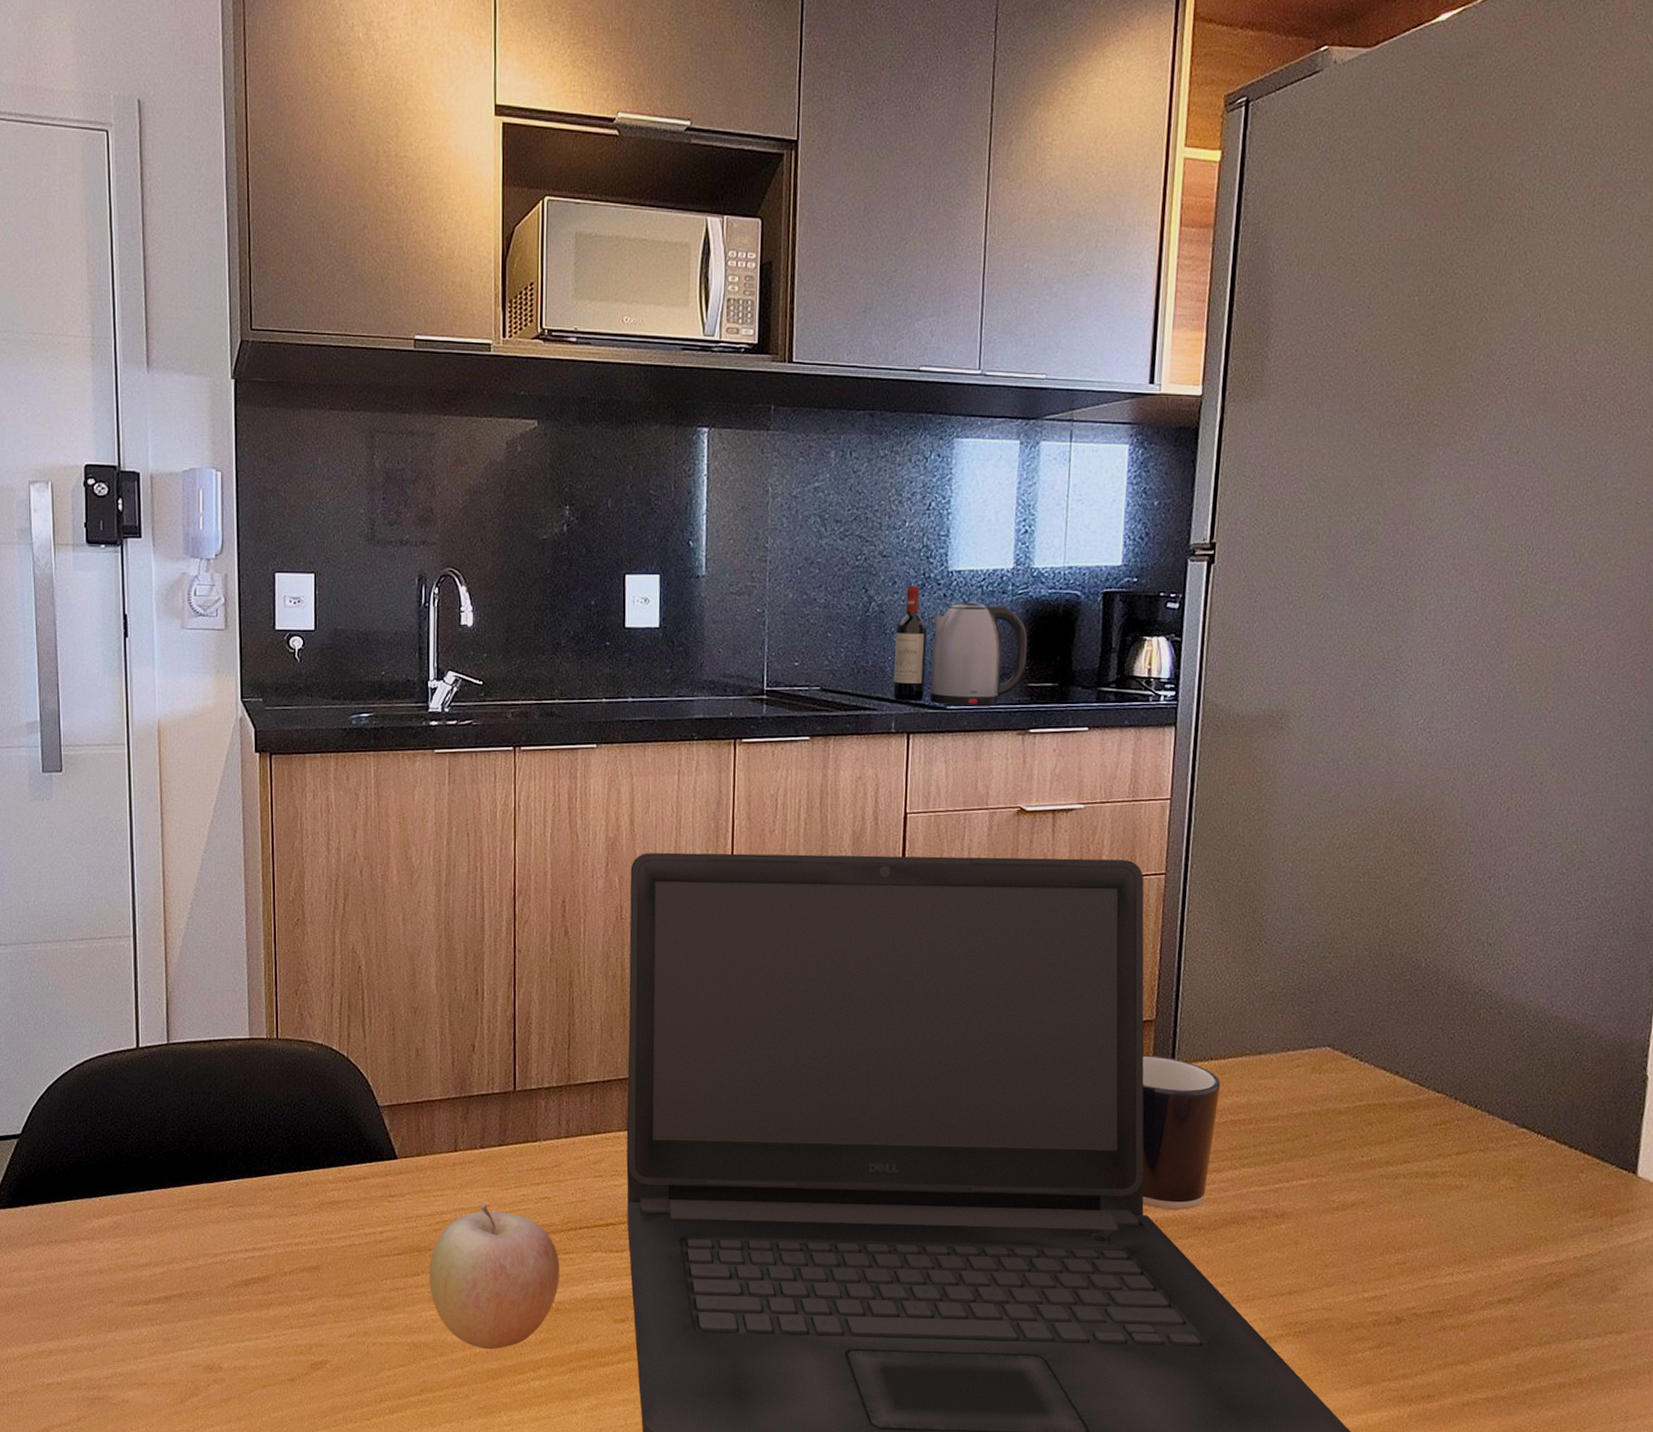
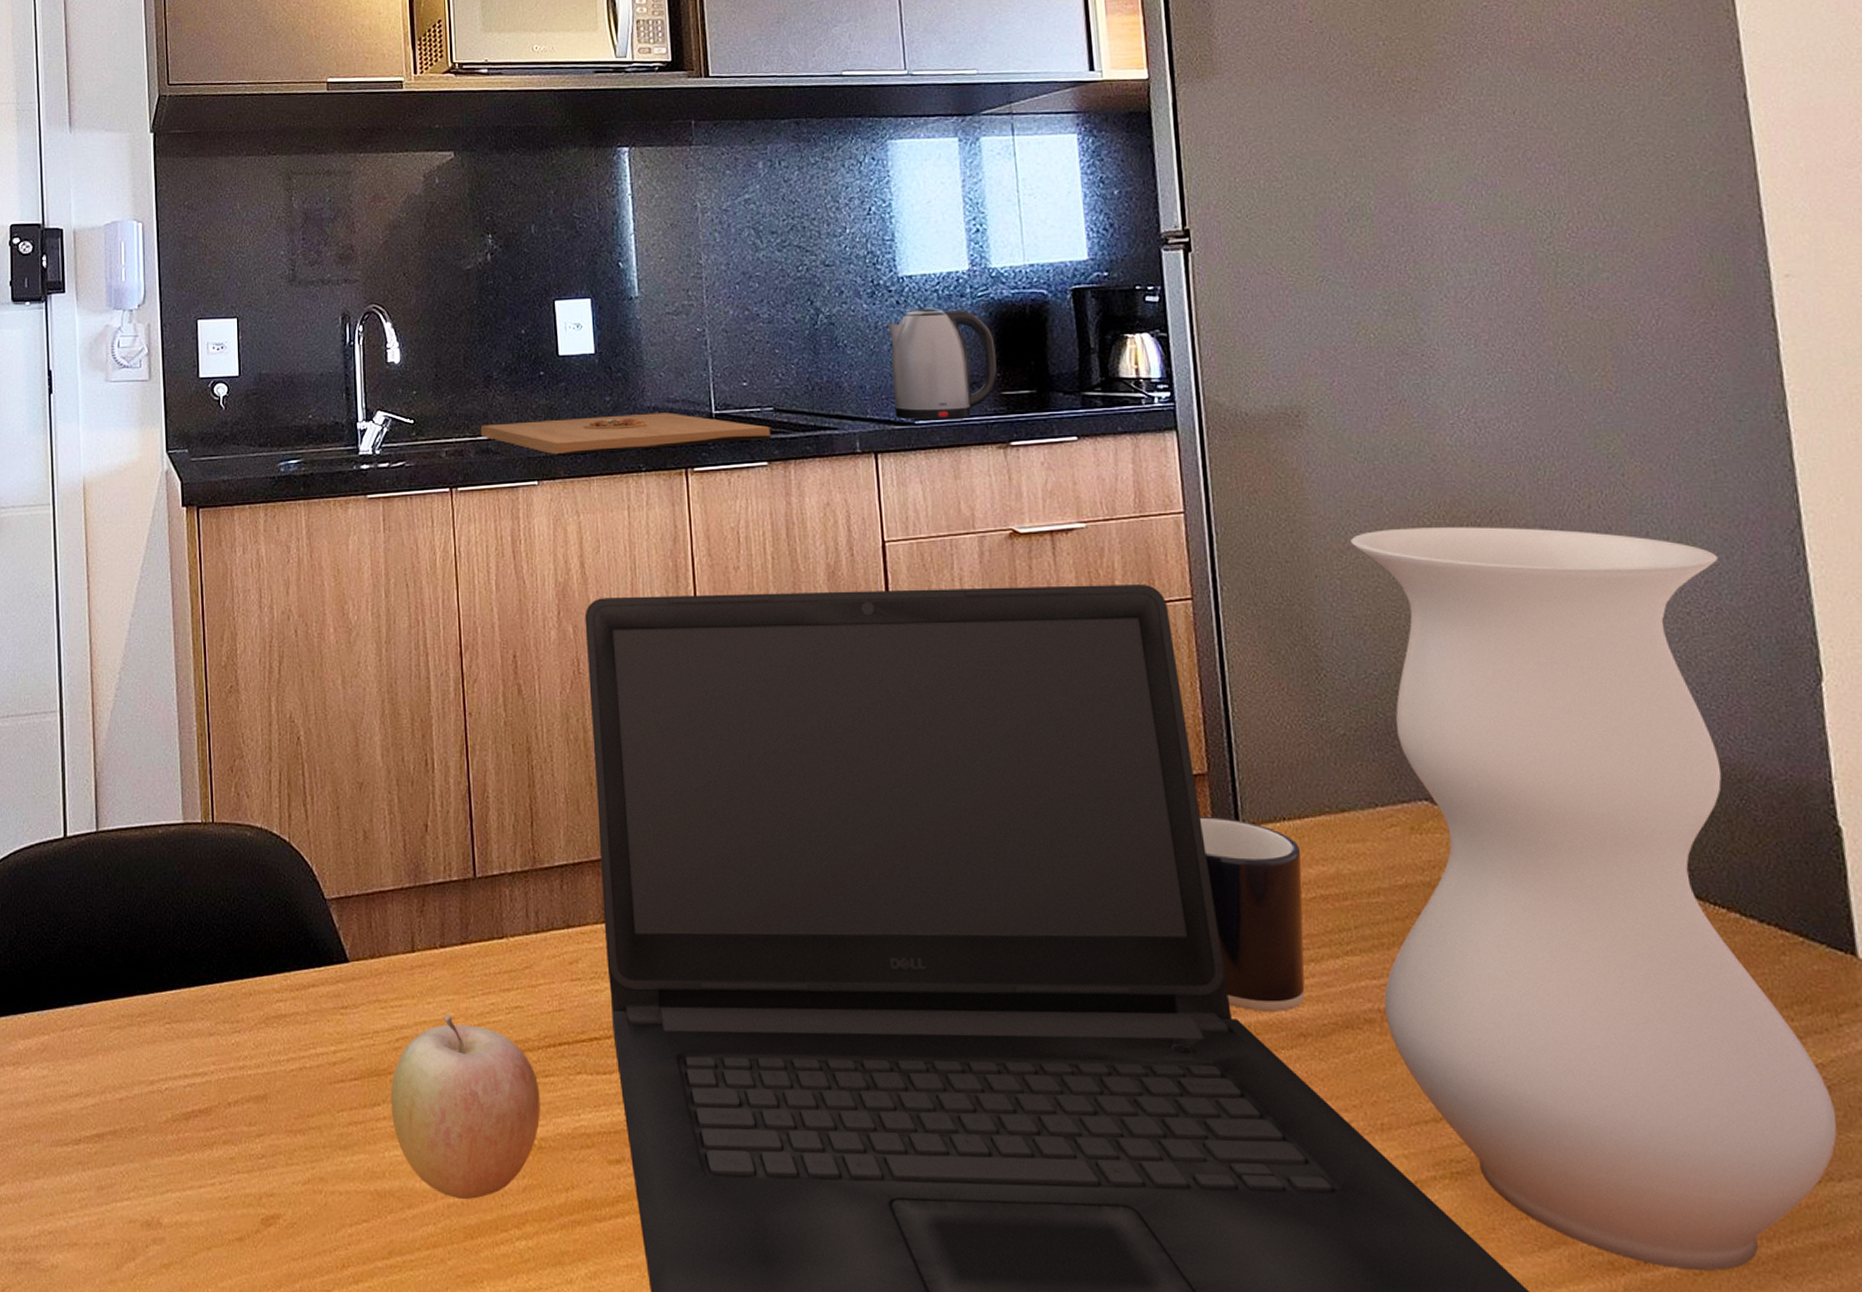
platter: none [546,686,815,722] -> present [481,413,771,456]
wine bottle: present [893,586,927,702] -> none [849,295,889,419]
vase: none [1265,820,1602,1403] -> present [1350,527,1837,1272]

